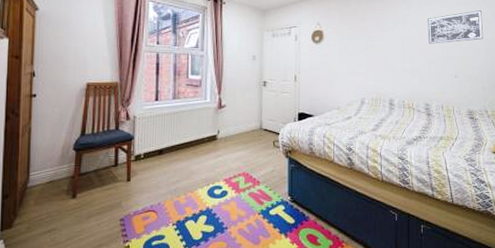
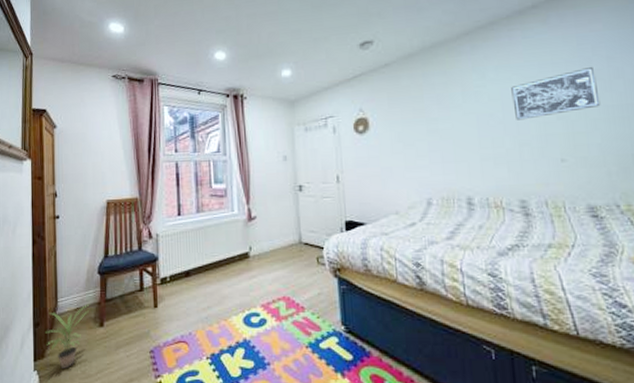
potted plant: none [15,177,62,237] -> present [46,304,89,369]

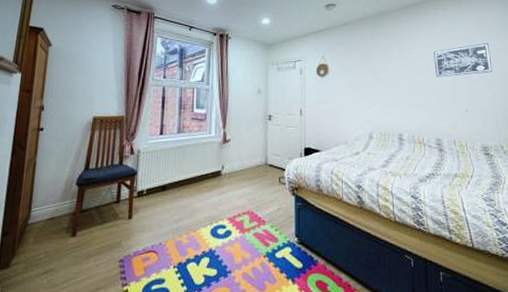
potted plant: present [46,304,89,369] -> none [14,214,63,278]

